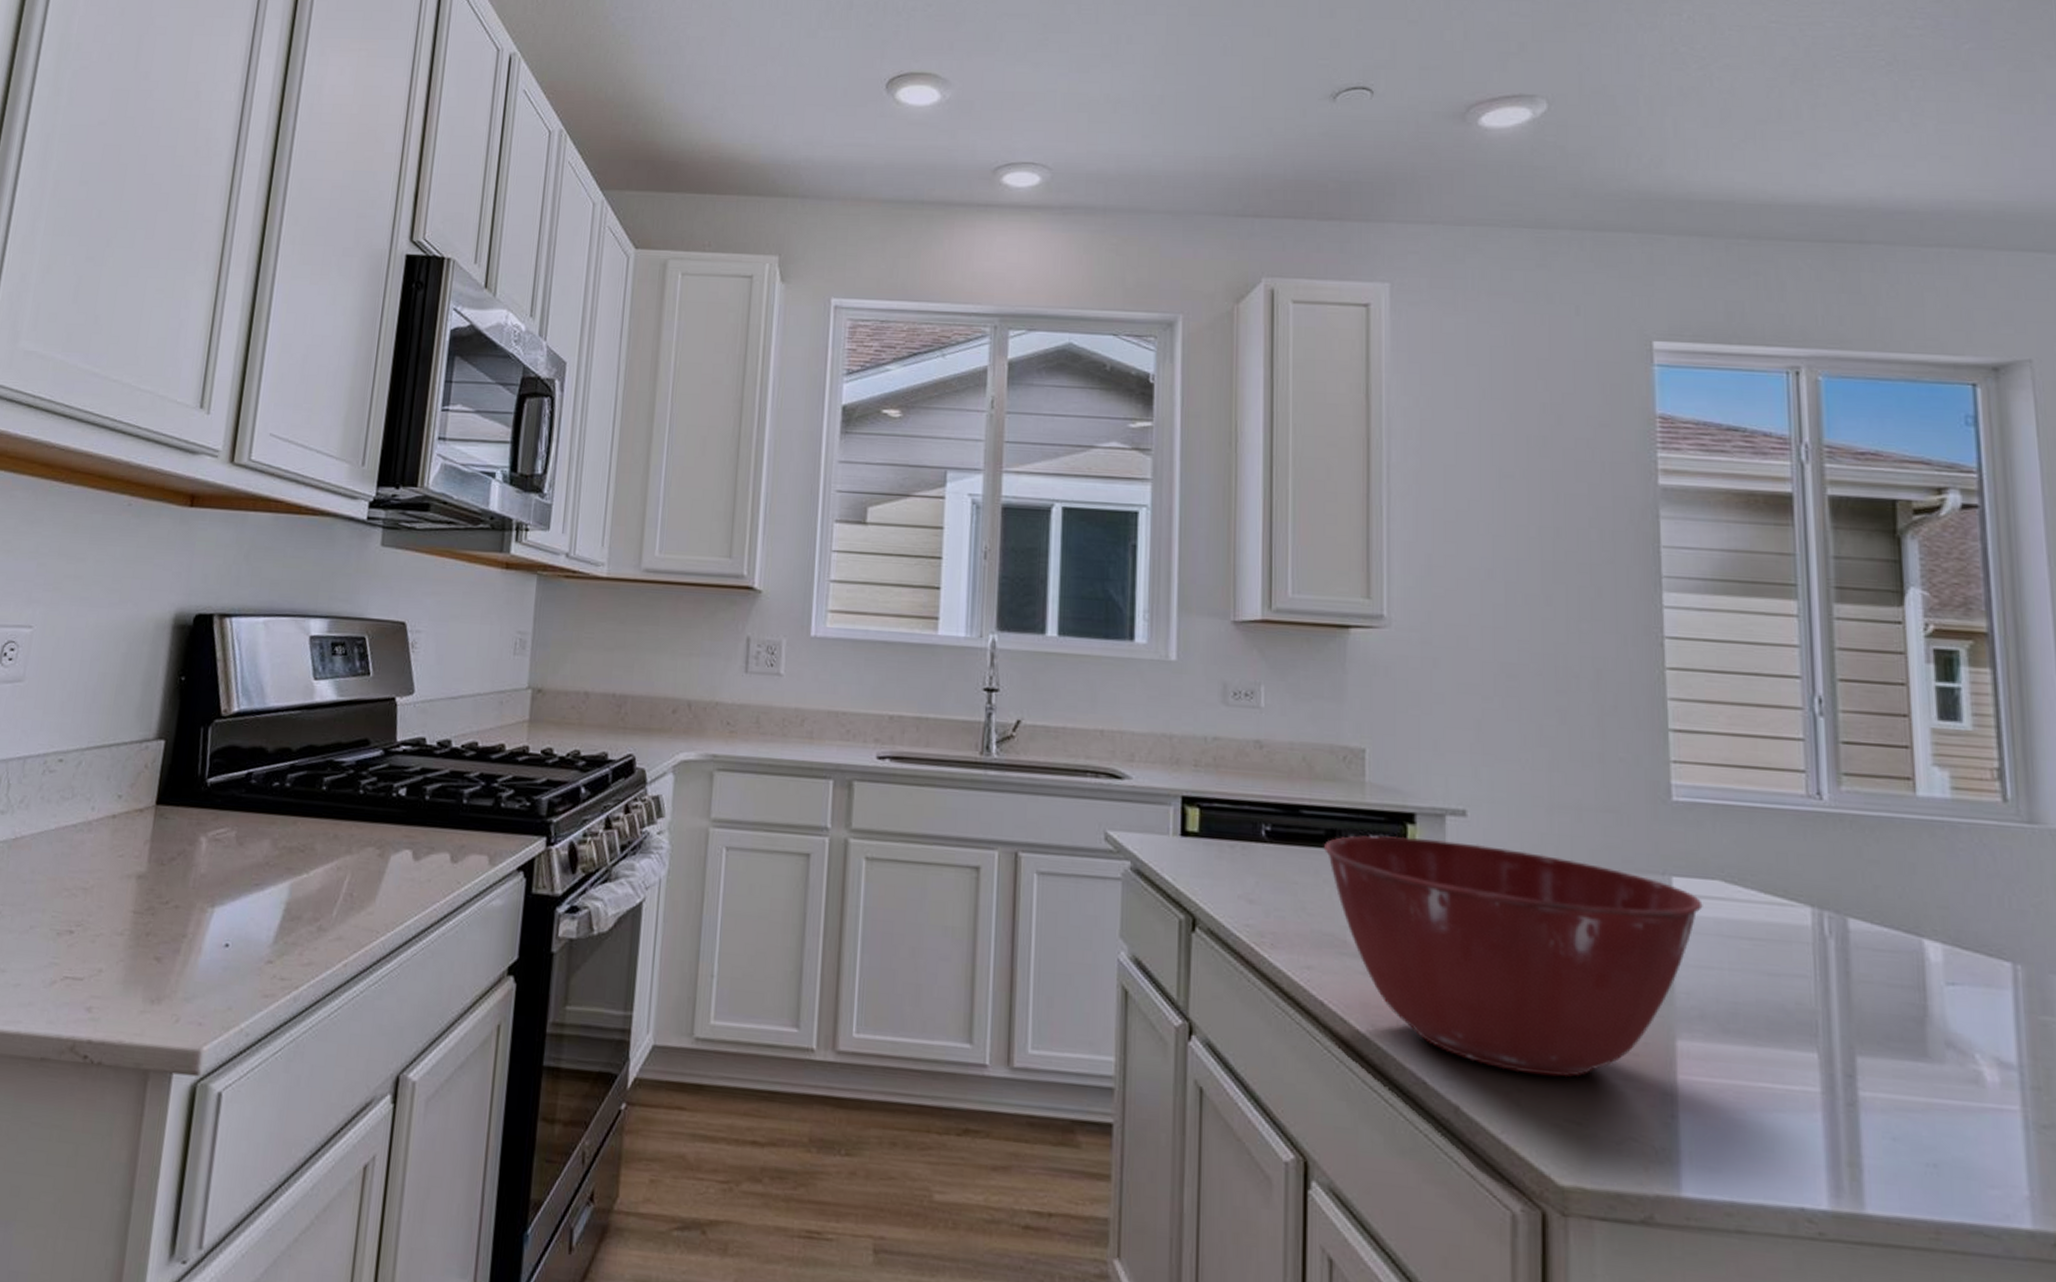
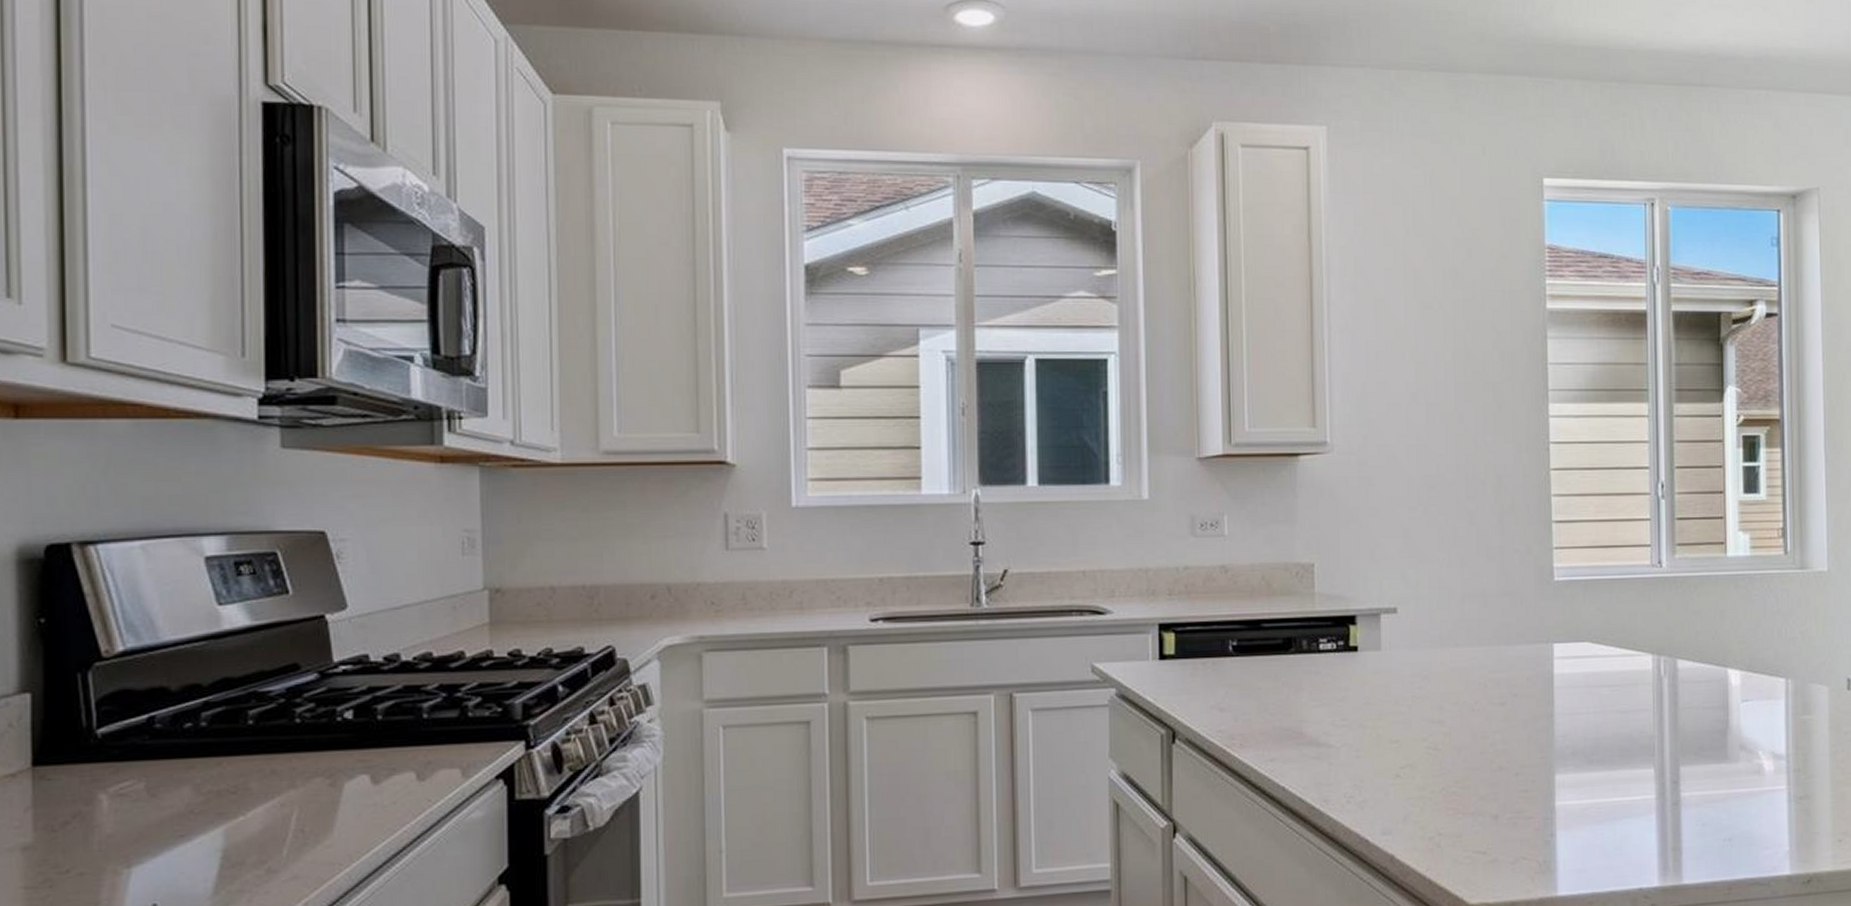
mixing bowl: present [1323,835,1703,1078] -> none [1281,635,1576,820]

